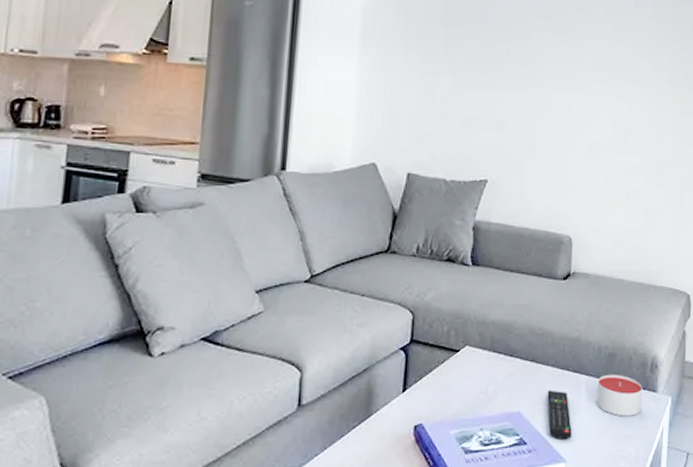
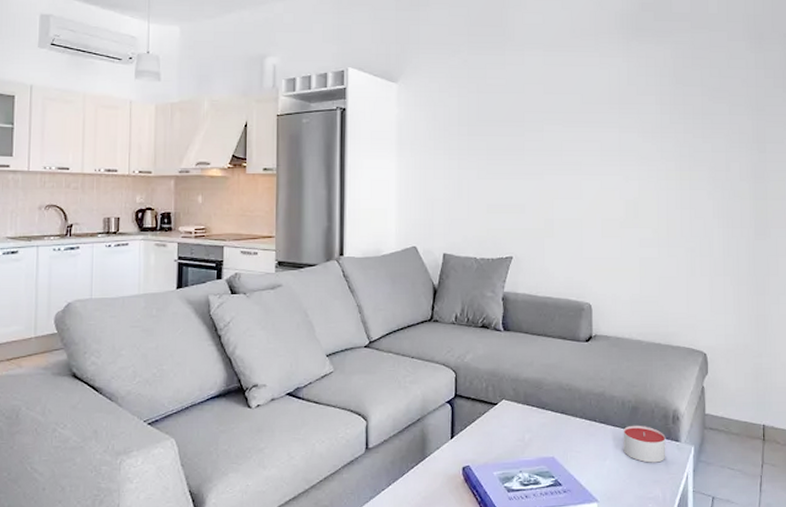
remote control: present [547,390,572,441] -> none [577,438,602,483]

